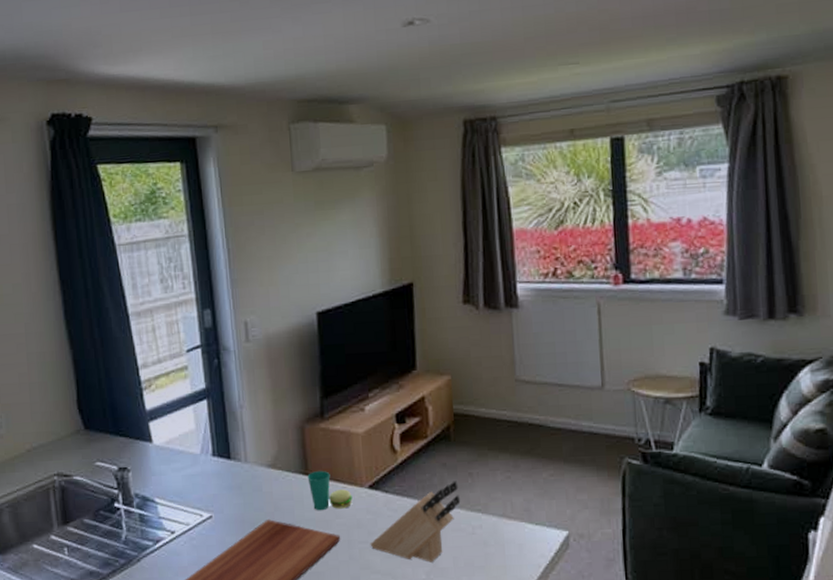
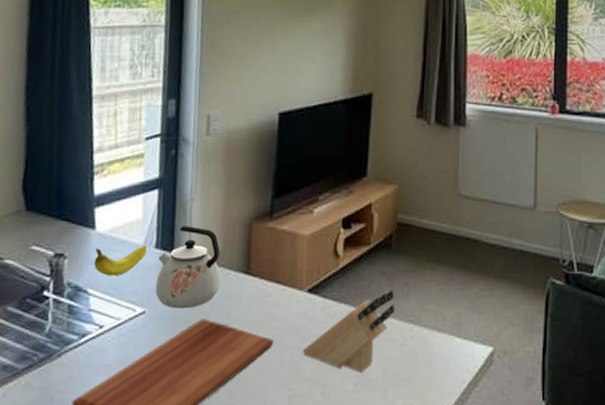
fruit: none [156,454,205,486] -> present [94,245,148,276]
kettle: none [217,432,280,512] -> present [155,226,221,309]
cup: present [307,471,353,511] -> none [248,271,291,313]

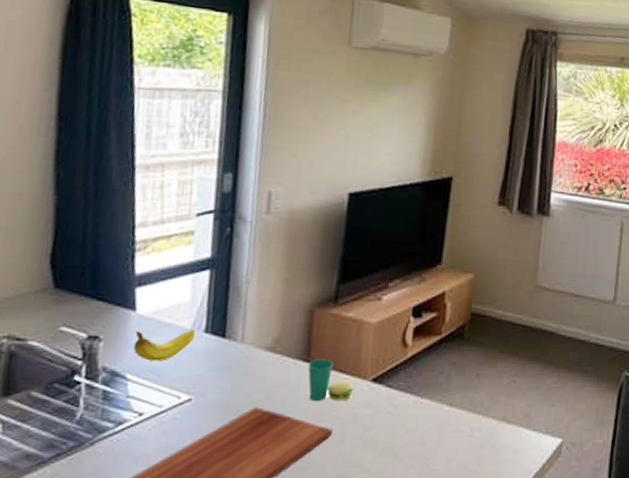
kettle: present [155,226,221,309] -> none [204,310,278,397]
cup: none [248,271,291,313] -> present [308,359,353,402]
knife block: present [302,290,395,373] -> none [363,380,464,463]

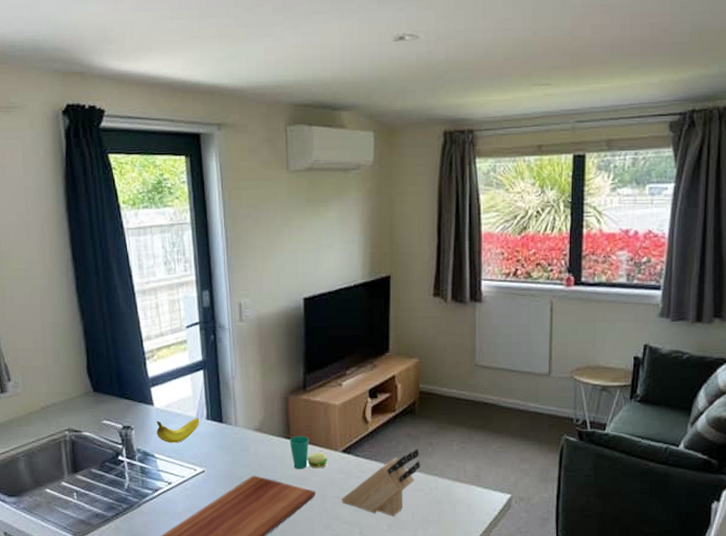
knife block: none [363,380,464,463] -> present [341,449,421,516]

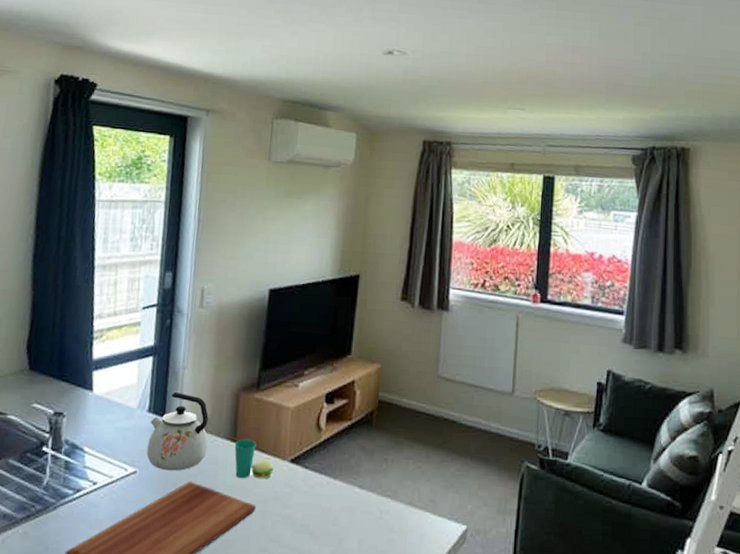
fruit: present [156,417,200,443] -> none [90,408,141,437]
kettle: none [210,400,265,468] -> present [146,392,209,471]
knife block: present [341,449,421,516] -> none [282,464,374,542]

